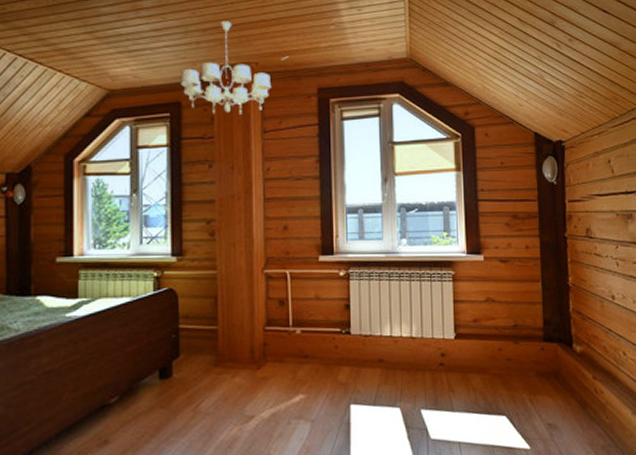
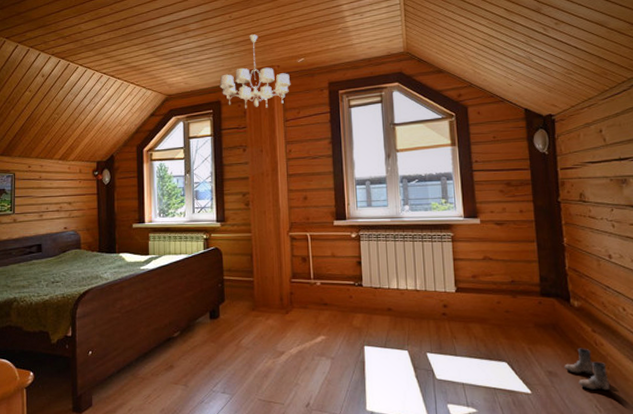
boots: none [564,396,608,442] -> present [564,348,610,391]

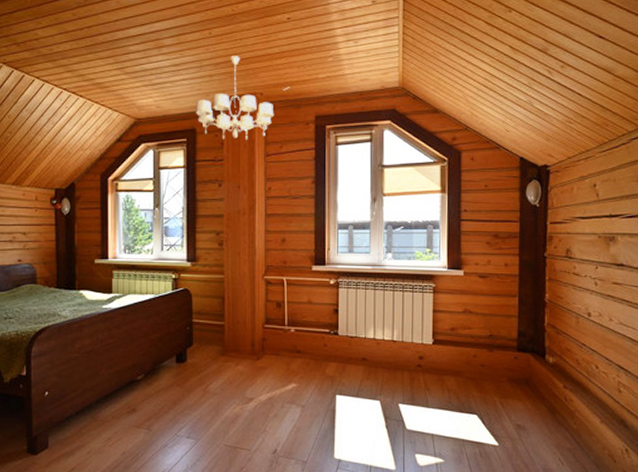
boots: present [564,348,610,391] -> none [533,403,575,445]

